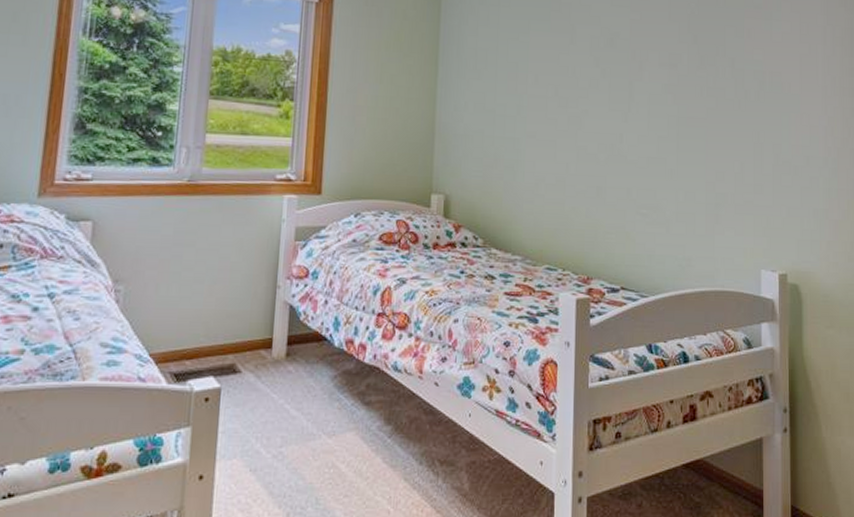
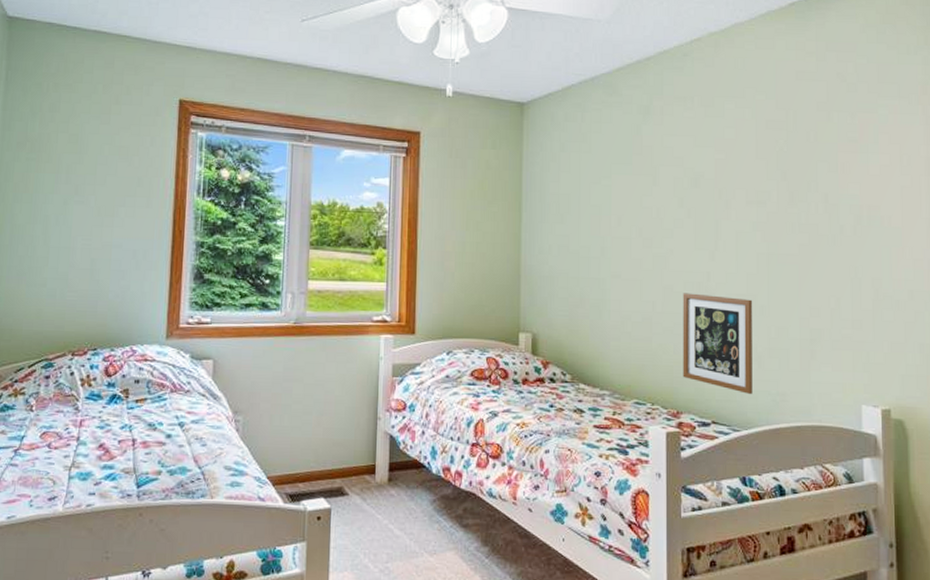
picture frame: none [594,155,662,259] -> present [682,293,753,394]

